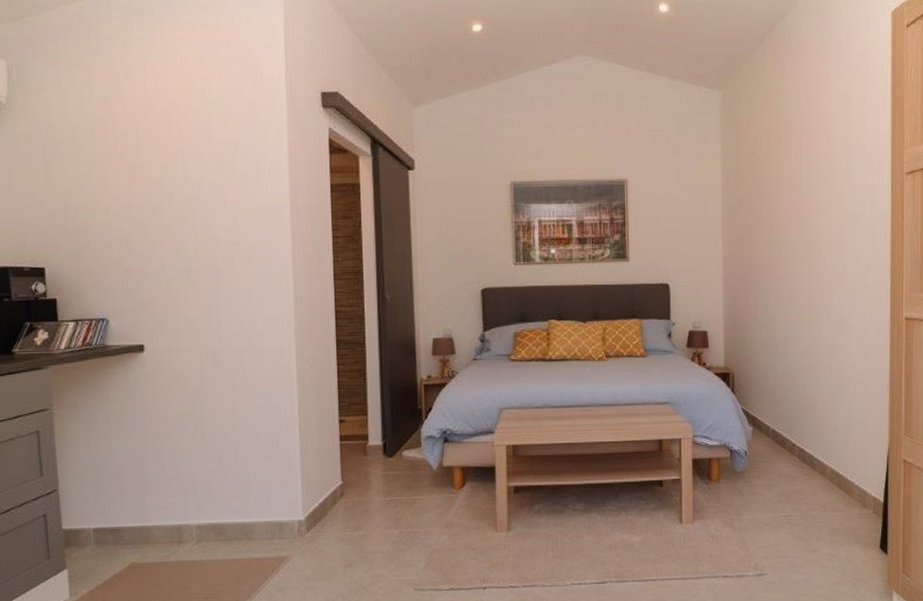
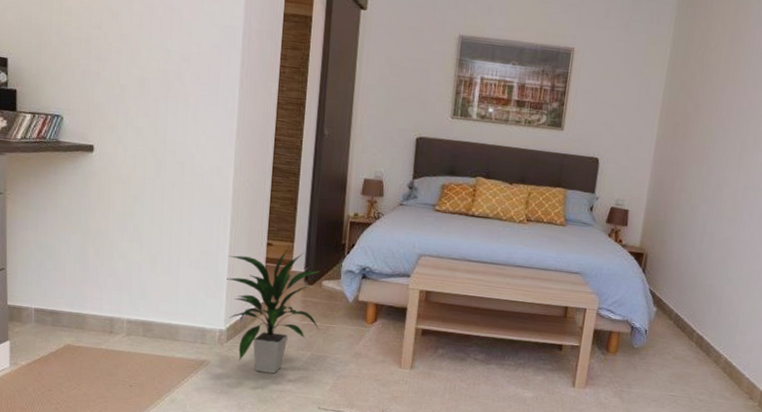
indoor plant: none [299,422,406,560] -> present [226,248,320,374]

